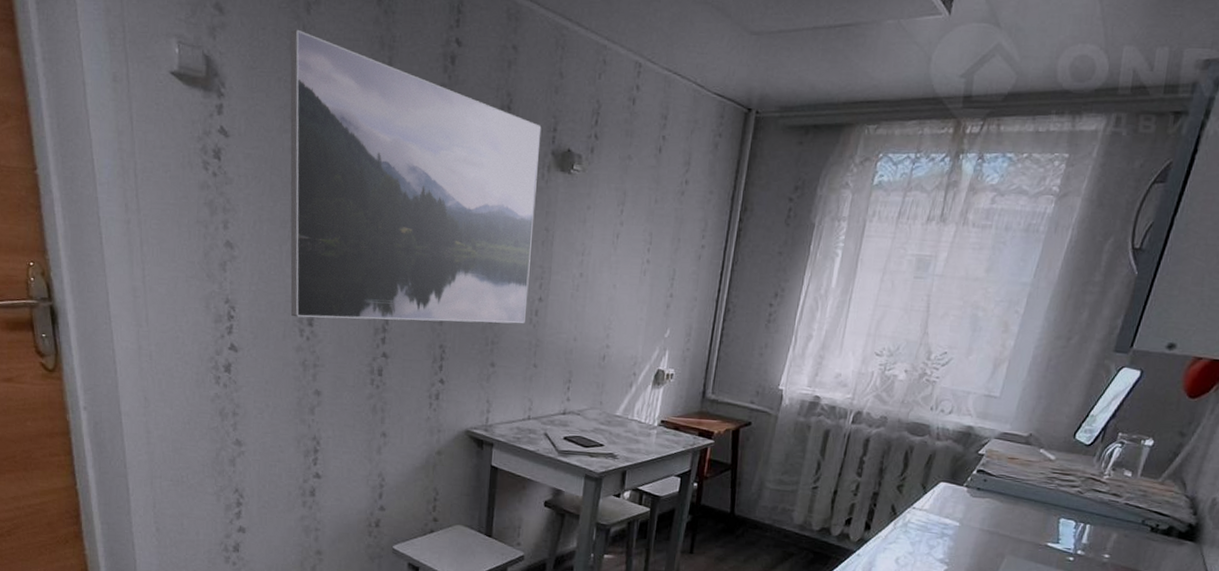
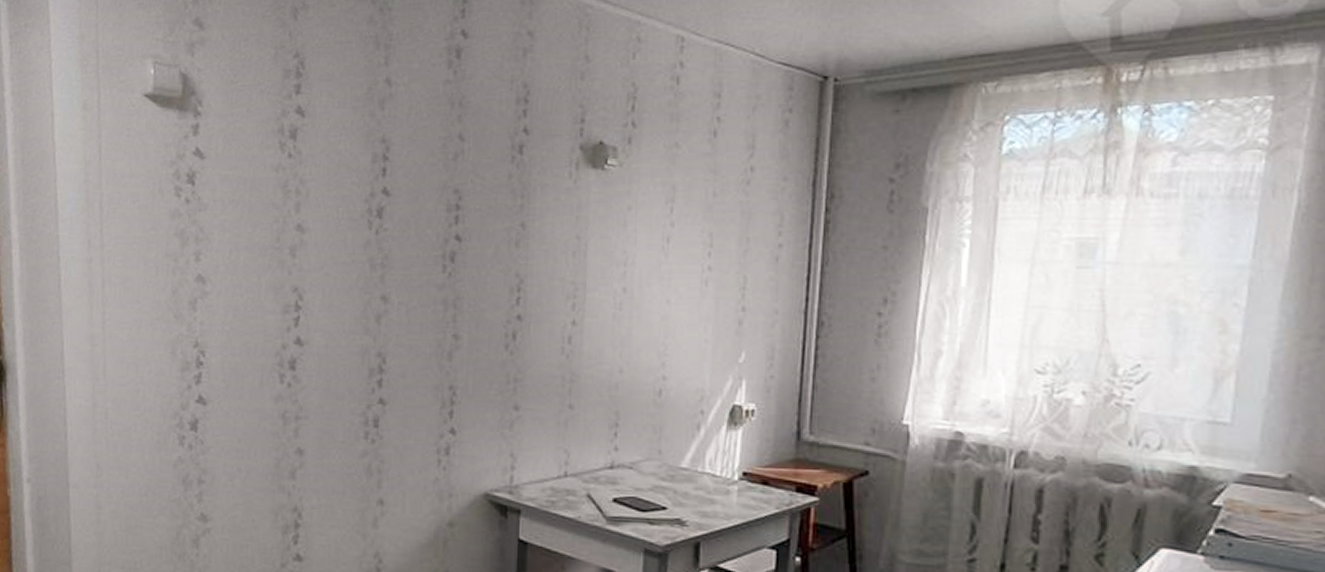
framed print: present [290,29,542,324] -> none [269,37,566,360]

